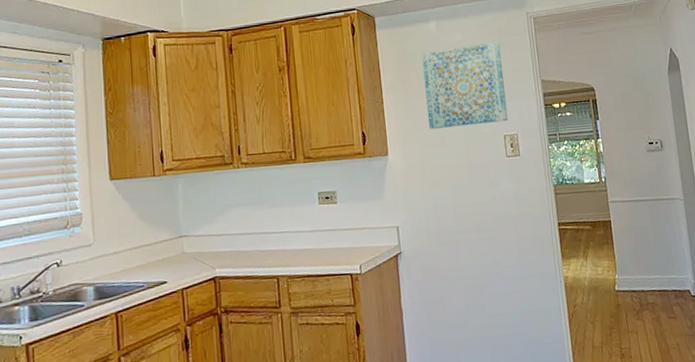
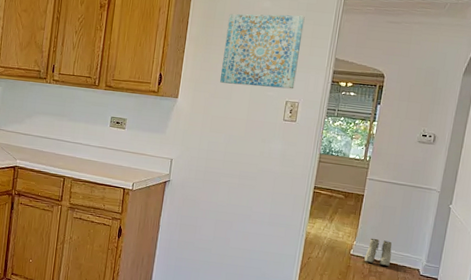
boots: none [631,266,659,296] -> present [364,238,392,266]

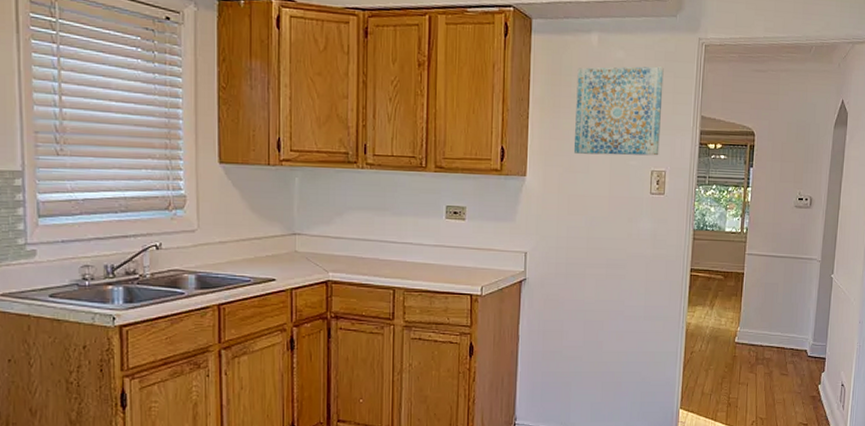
boots: present [364,238,392,266] -> none [750,321,778,351]

